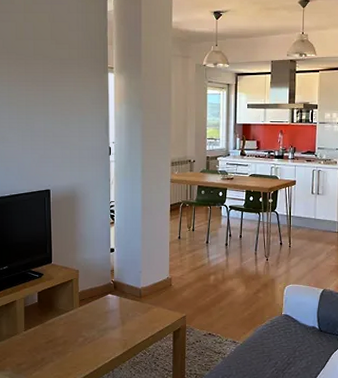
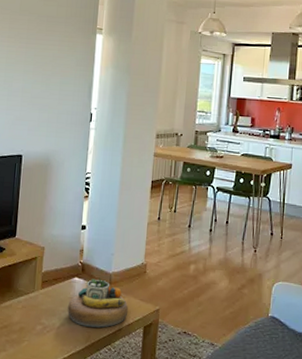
decorative bowl: none [105,293,159,335] -> present [67,278,129,328]

